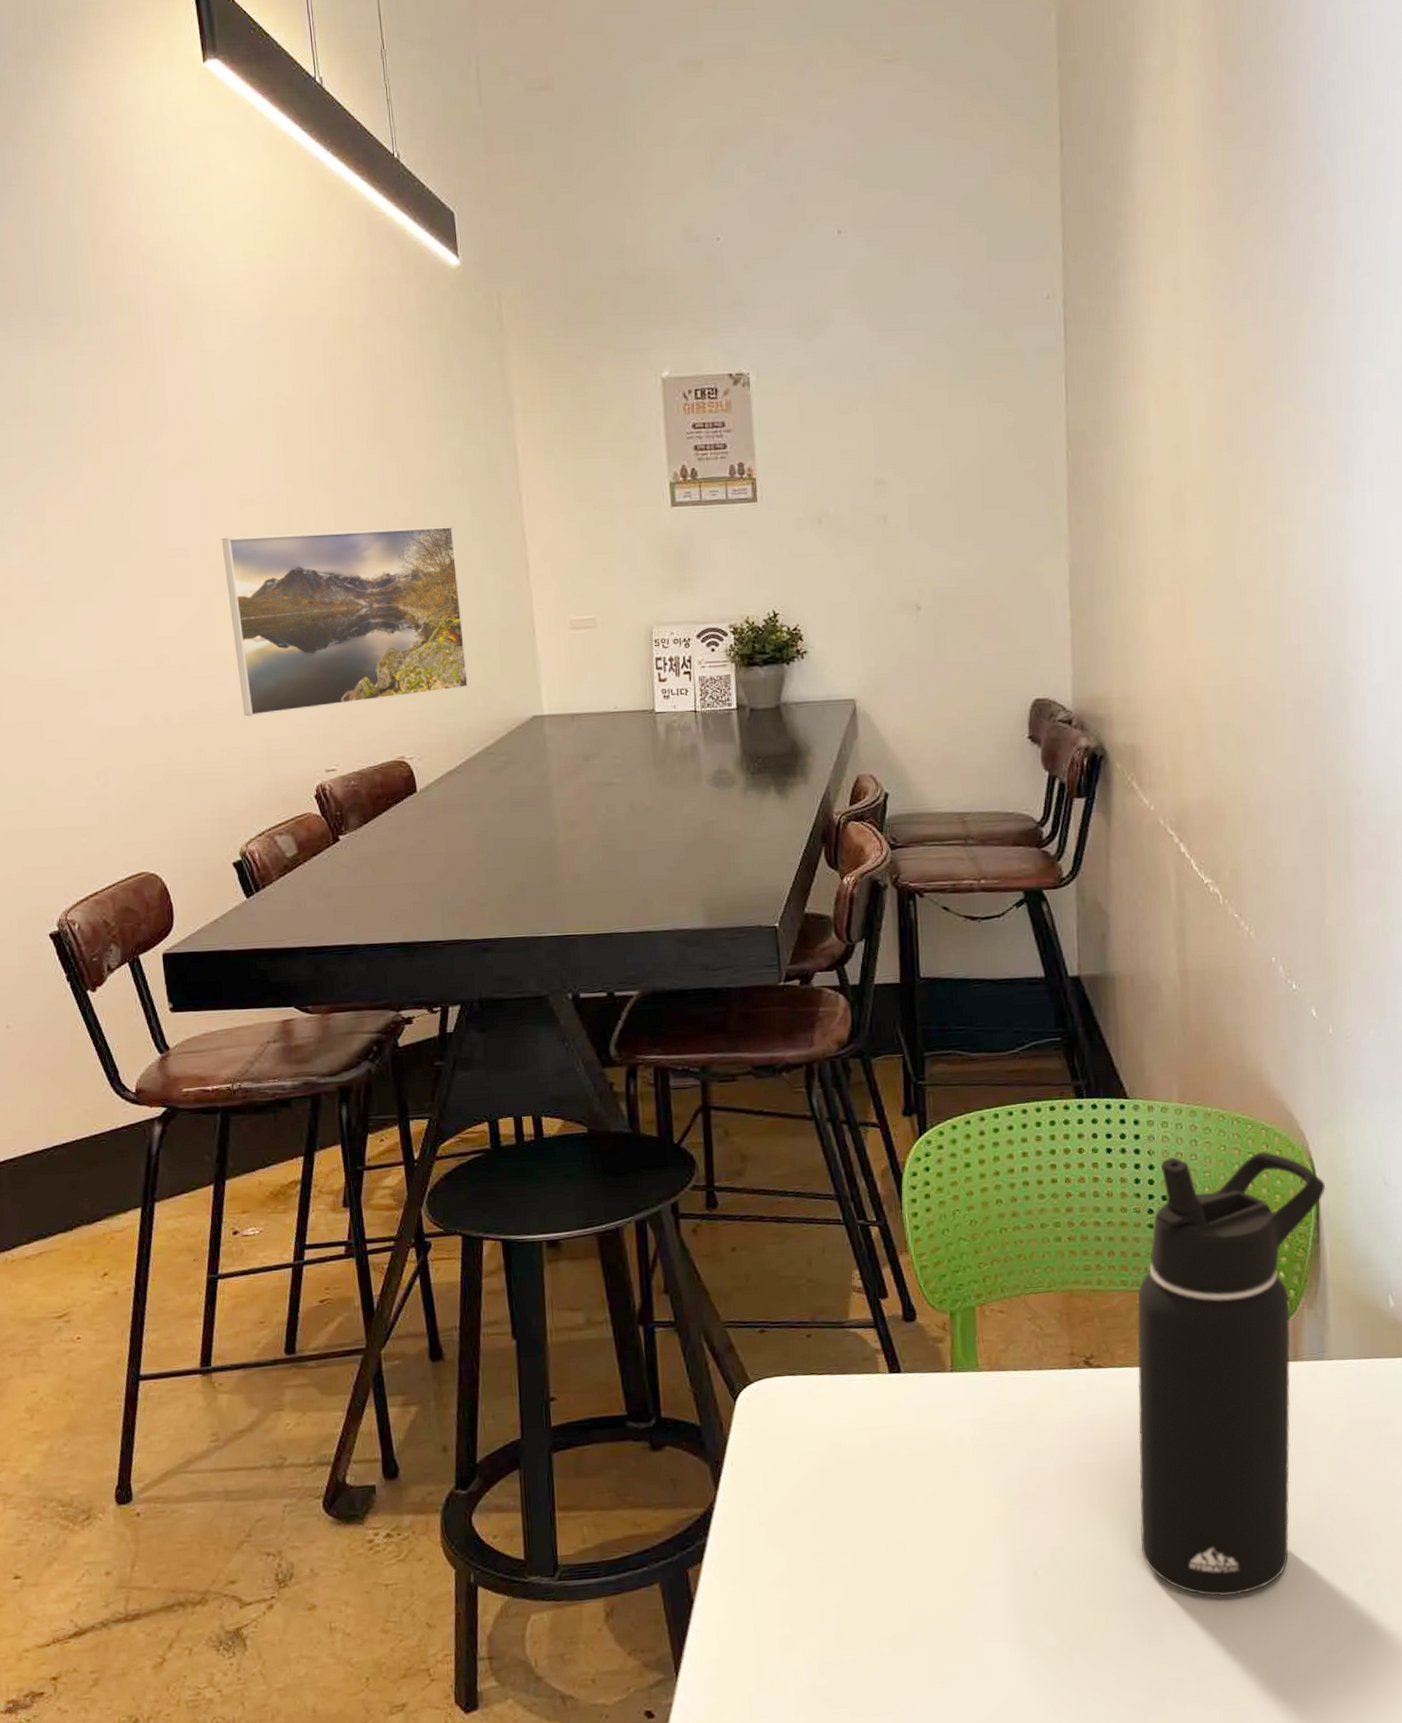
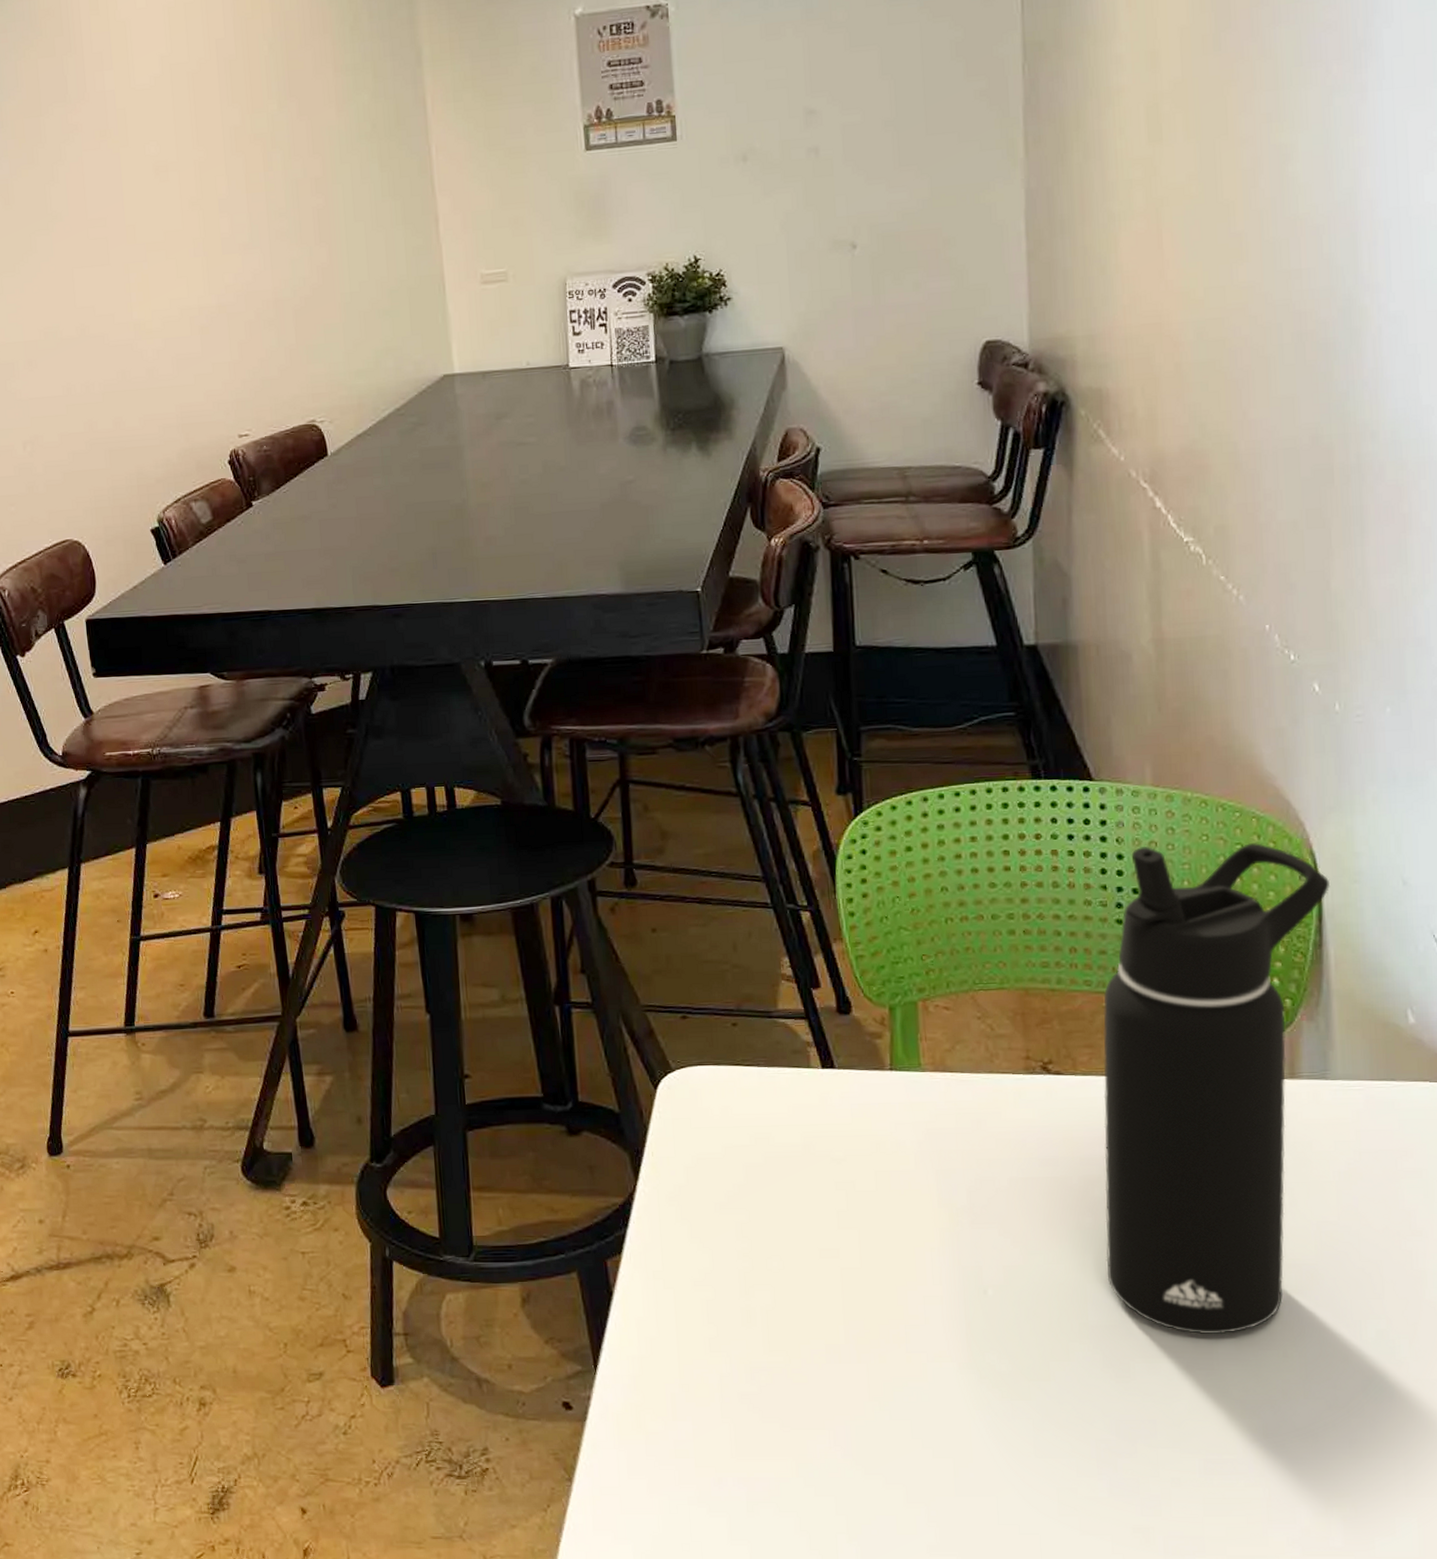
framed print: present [221,525,469,717] -> none [137,182,379,384]

